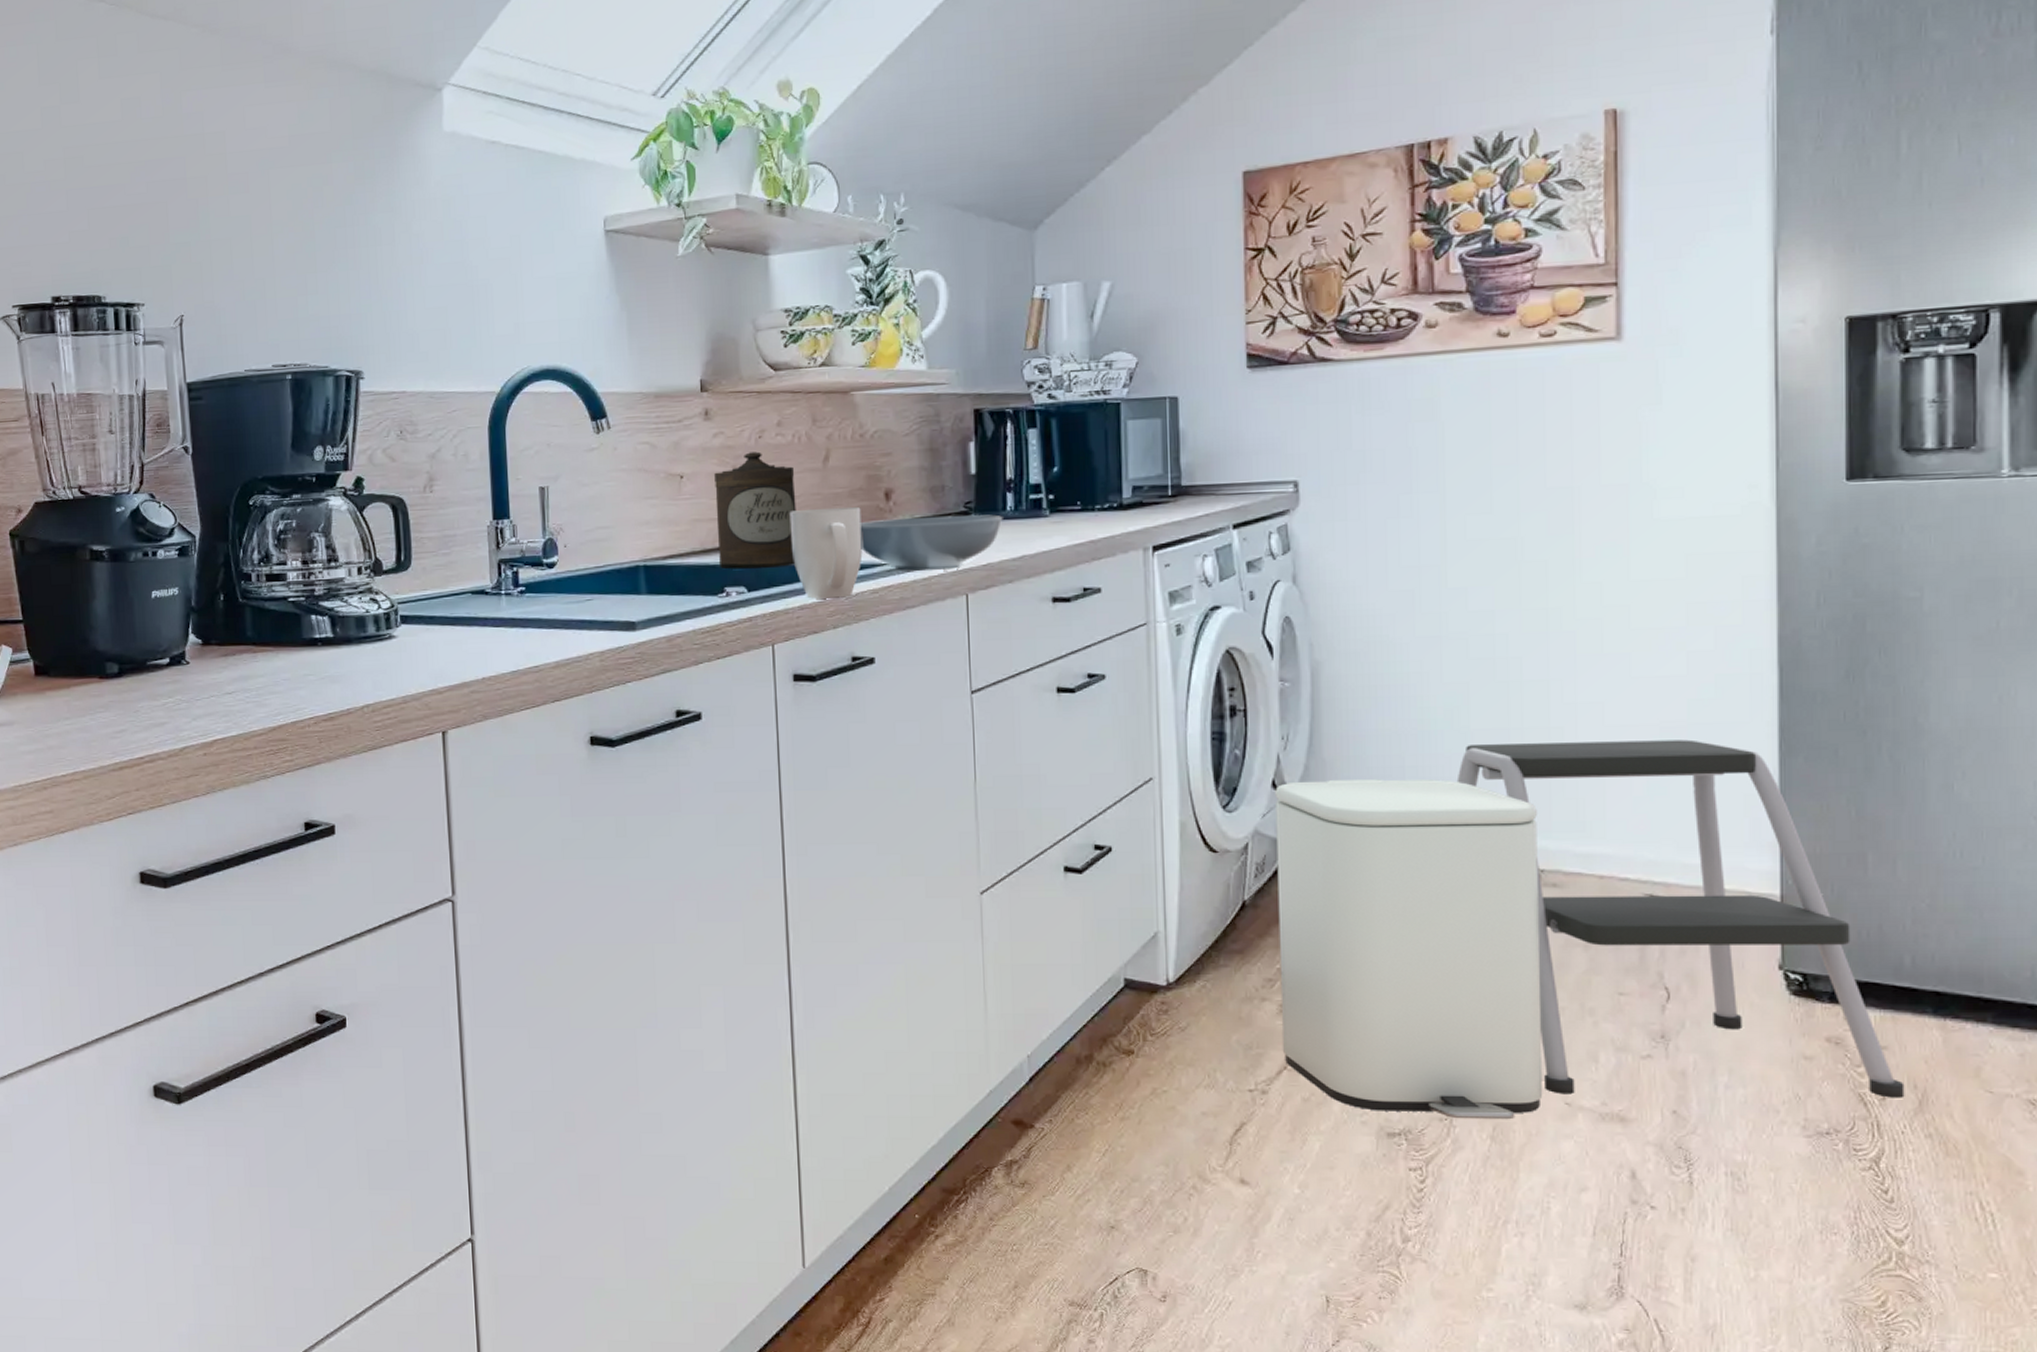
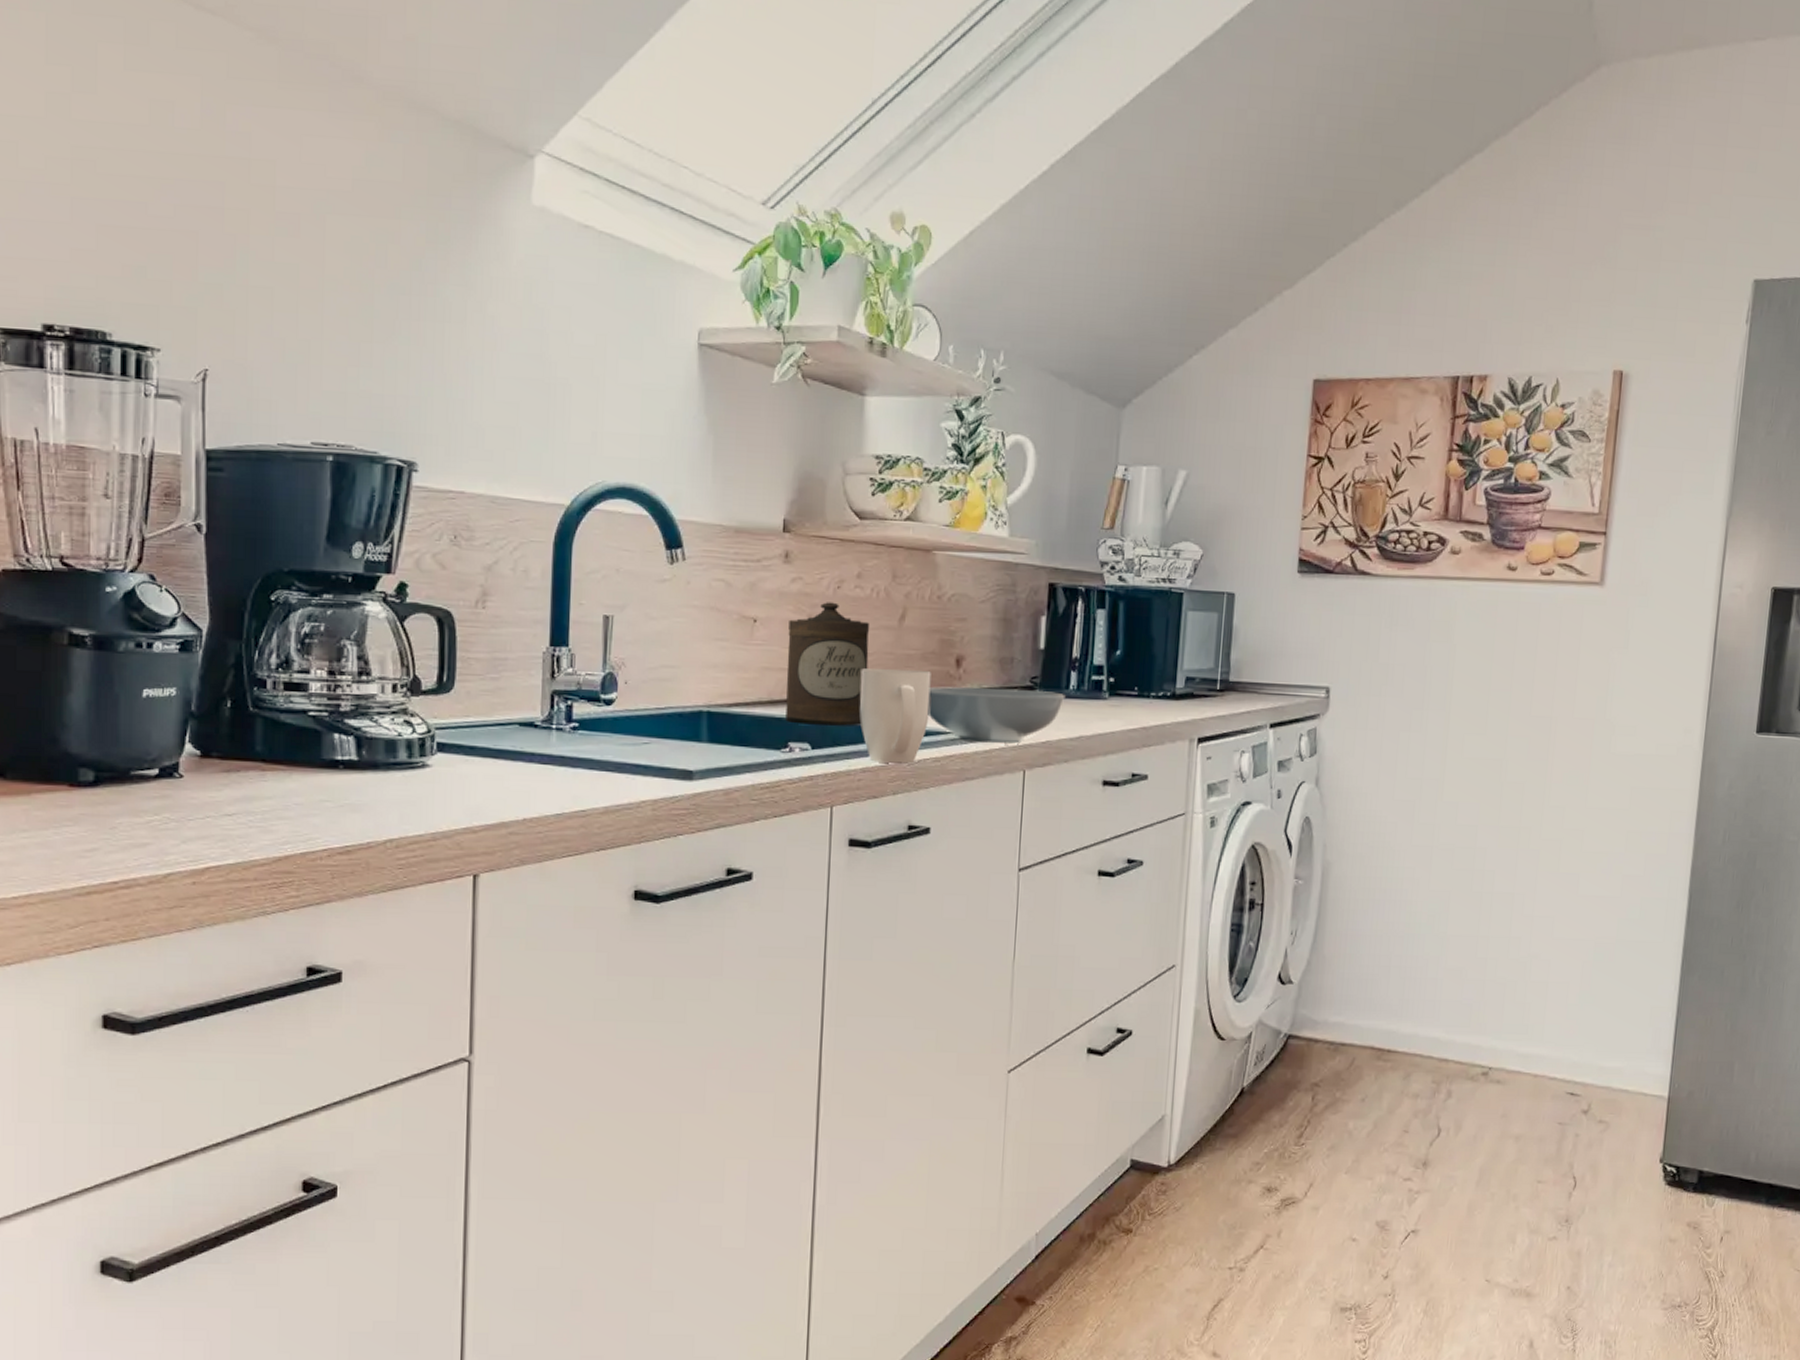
pedal bin: present [1275,779,1543,1120] -> none [1261,975,1492,1295]
step stool: present [1456,739,1905,1098] -> none [1431,949,1739,1276]

